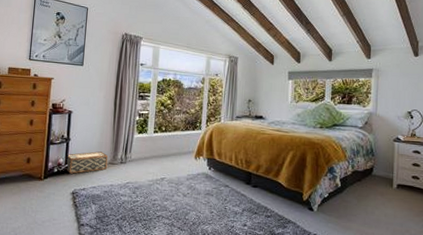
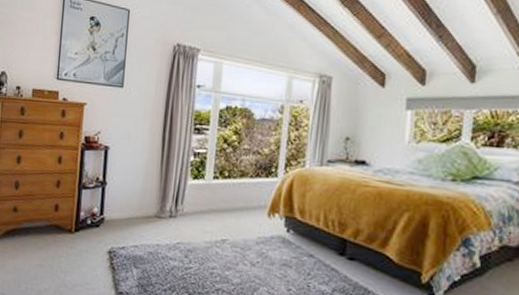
woven basket: present [65,151,109,174] -> none [100,200,154,228]

